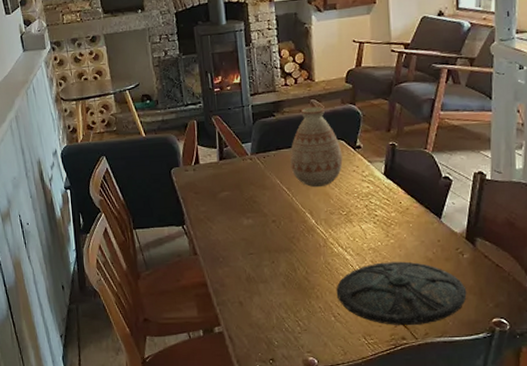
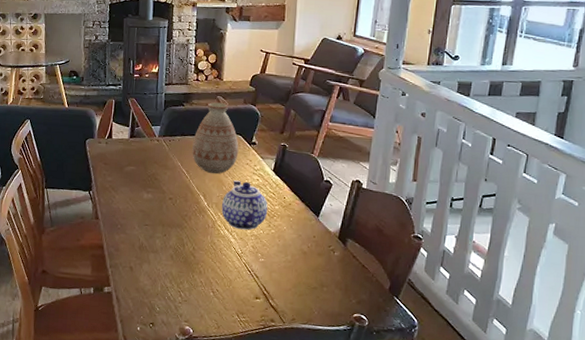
teapot: none [332,190,384,245] -> present [222,180,268,231]
plate: present [336,261,467,325] -> none [217,249,334,311]

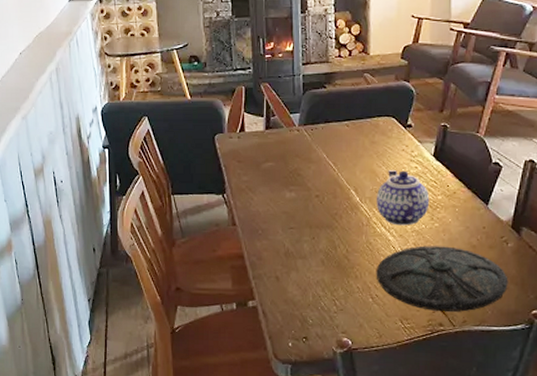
vase: present [192,102,239,174] -> none [339,80,393,165]
plate: none [217,249,334,311] -> present [376,245,508,312]

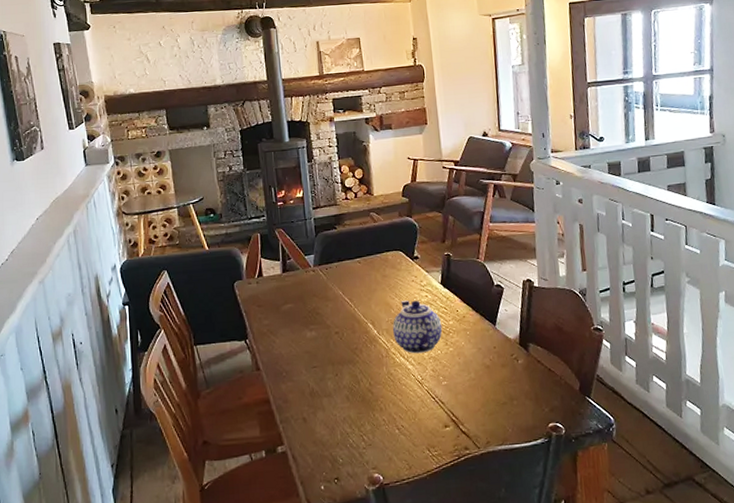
plate: present [376,245,508,312] -> none [399,369,524,435]

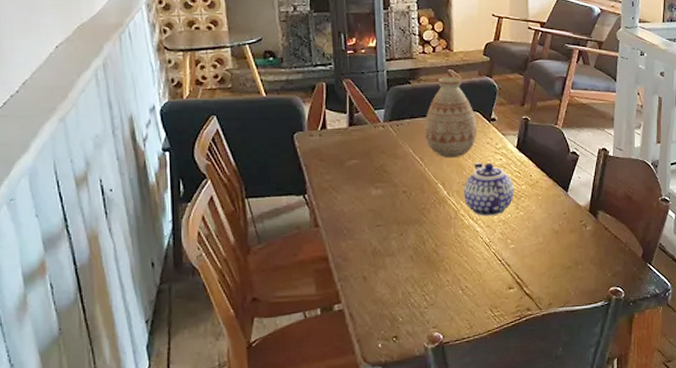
vase: none [351,218,402,298] -> present [424,76,477,159]

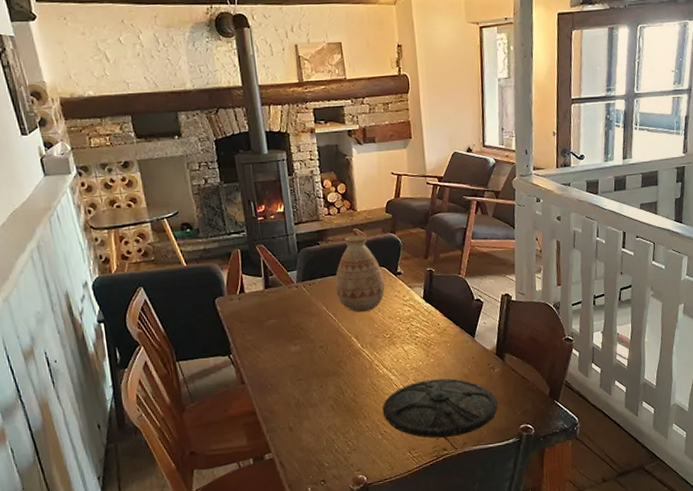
teapot: present [464,163,514,217] -> none [376,314,424,366]
plate: none [465,233,588,297] -> present [382,378,498,438]

